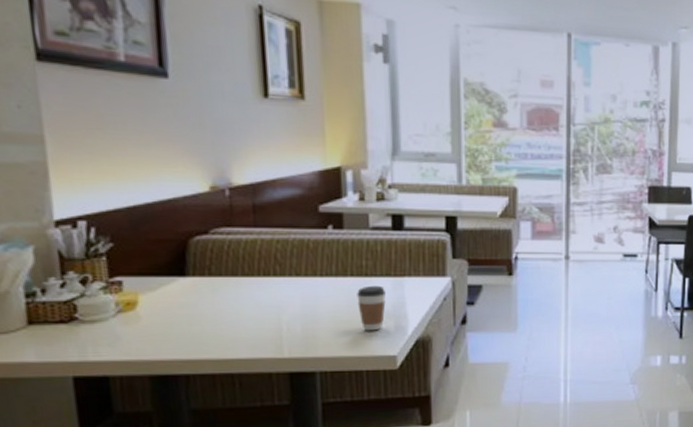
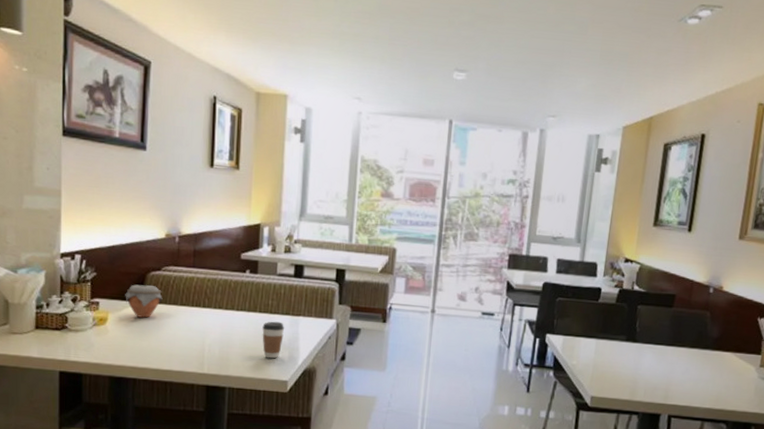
jar: none [159,254,216,296] -> present [125,284,163,318]

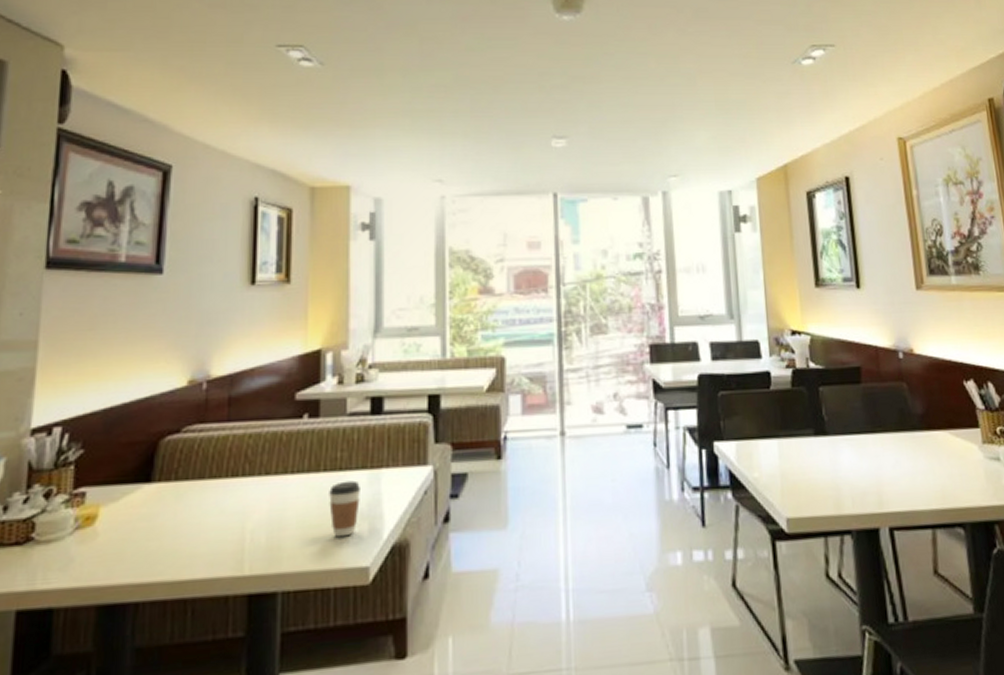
jar: present [125,284,163,318] -> none [126,456,183,506]

